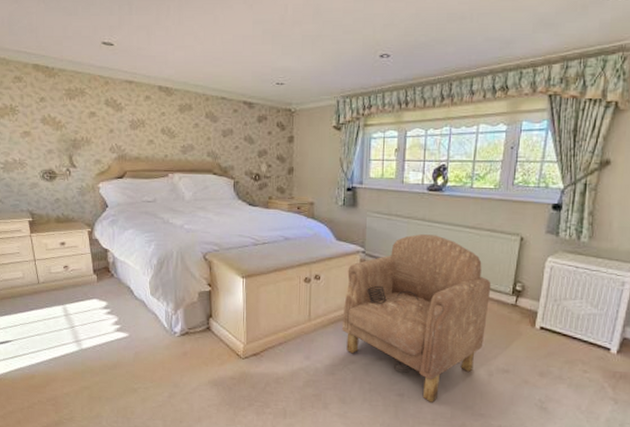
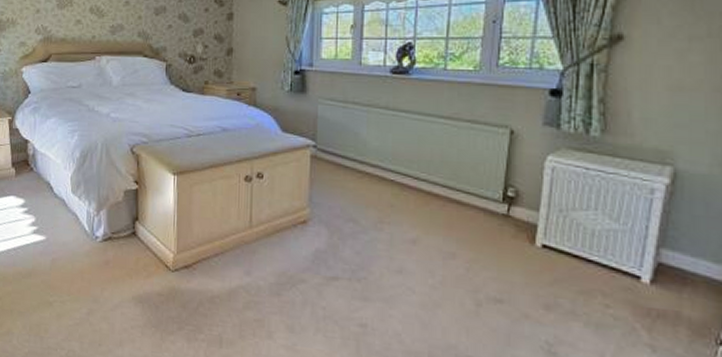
armchair: present [342,234,491,403] -> none [289,125,475,338]

